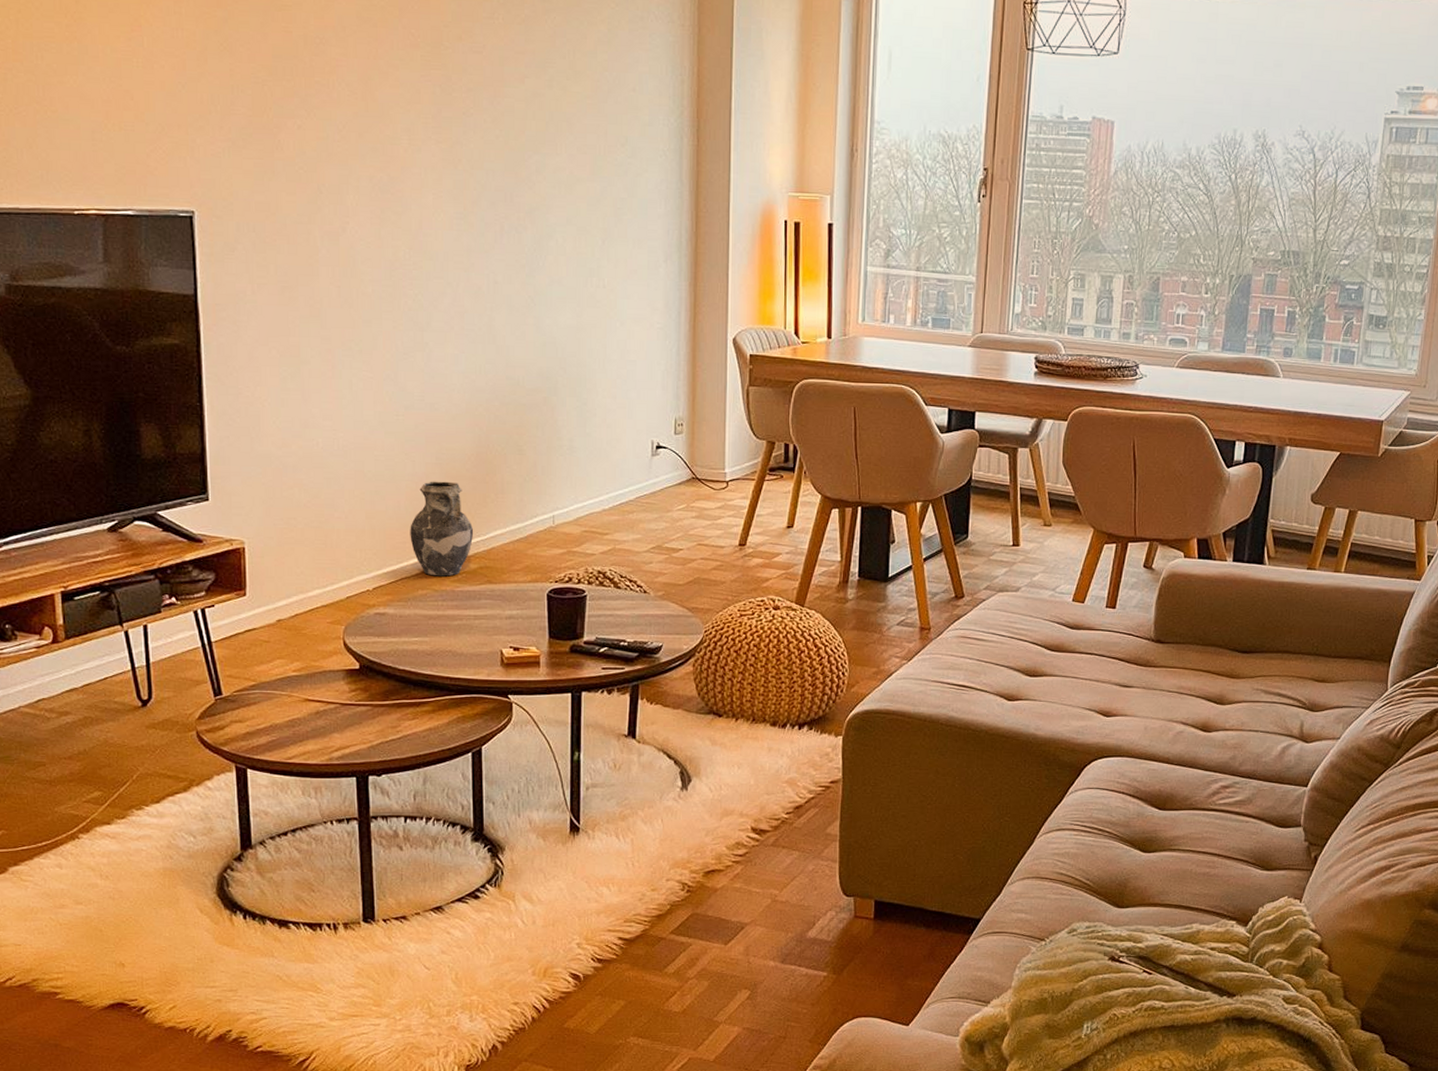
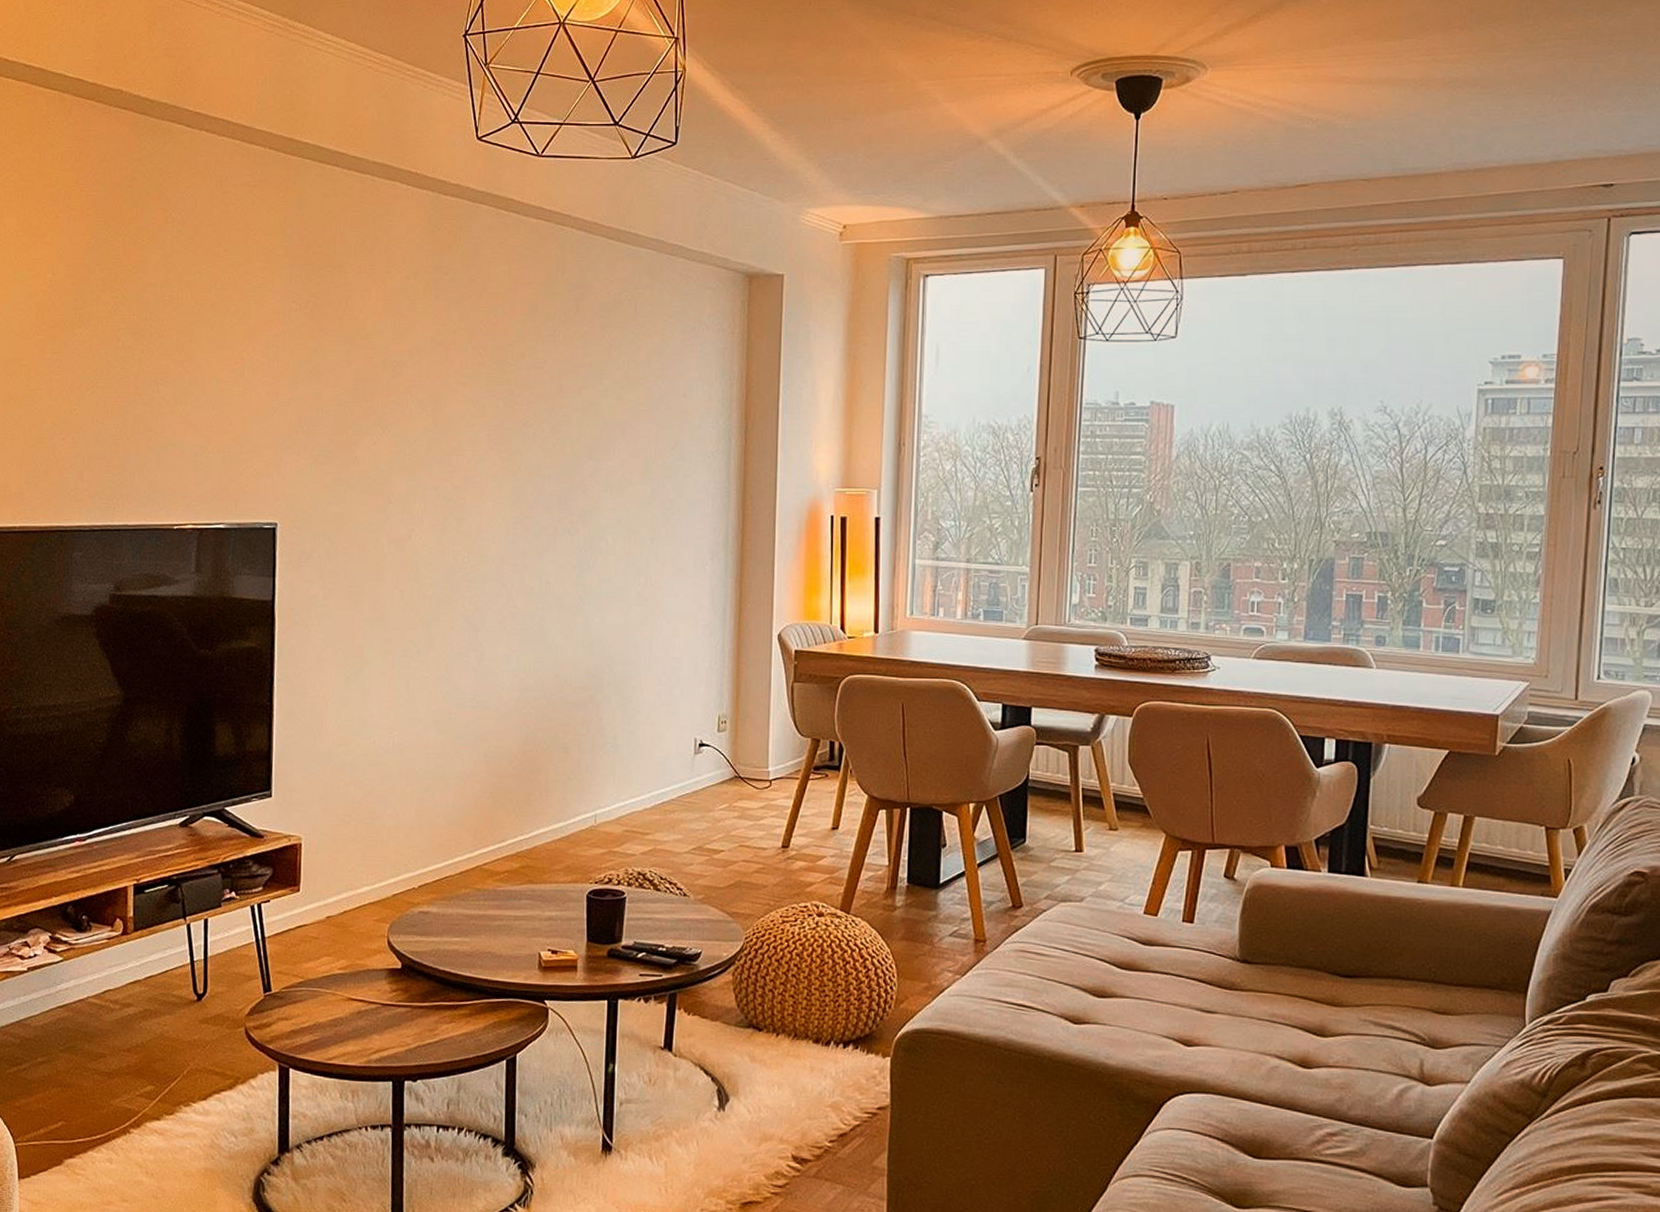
ceramic jug: present [410,481,474,577] -> none [456,779,518,875]

